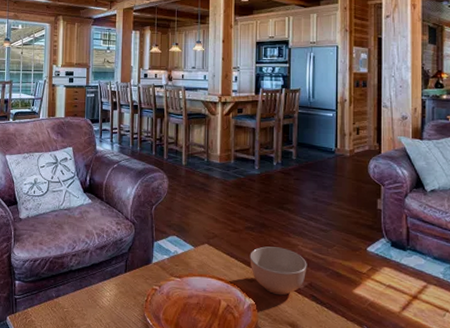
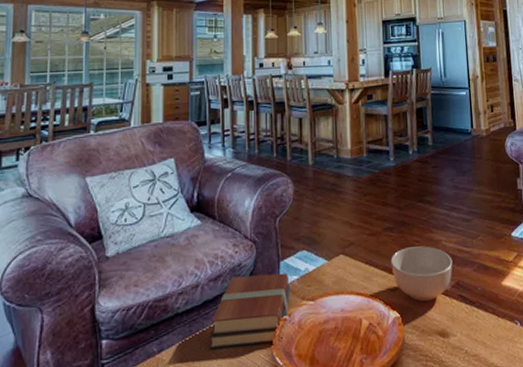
books: none [94,249,162,306] -> present [209,272,291,349]

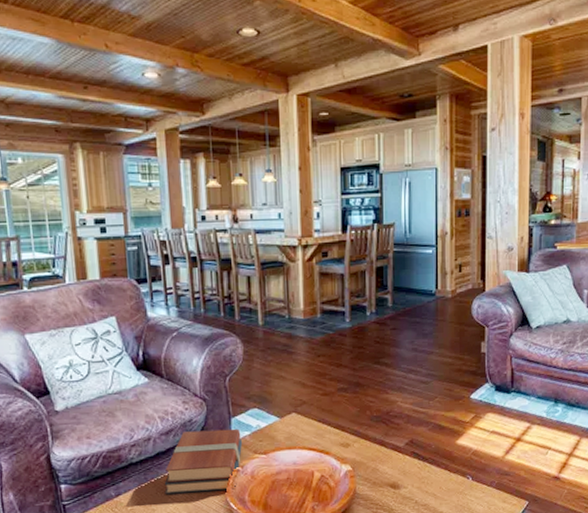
bowl: present [390,246,453,302] -> none [344,406,408,458]

